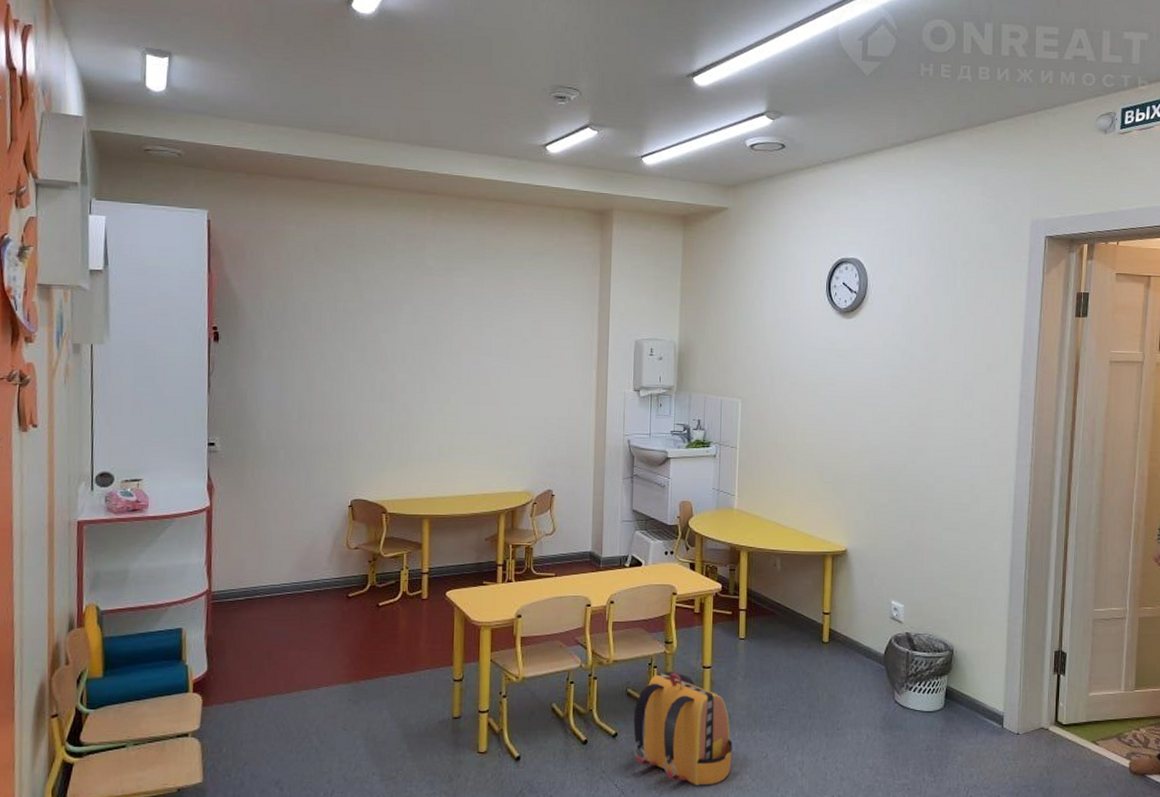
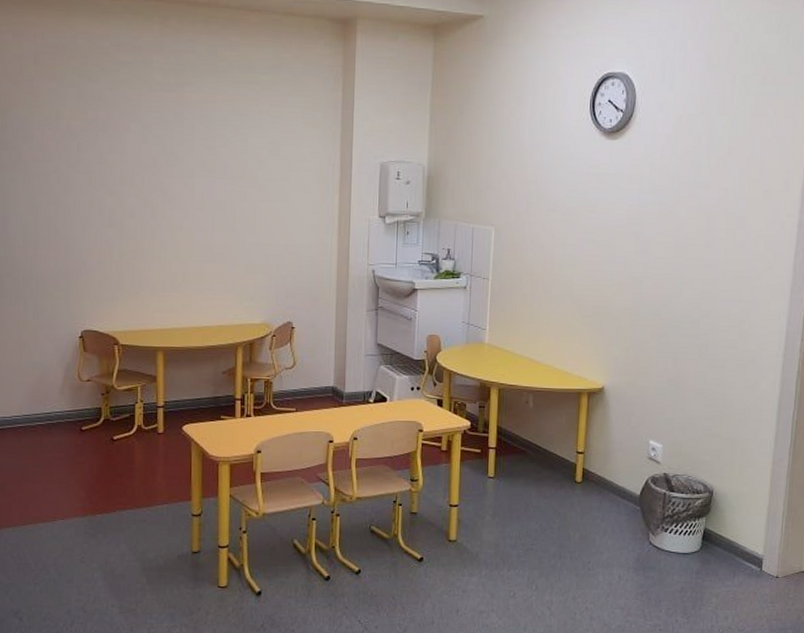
backpack: present [633,671,733,786] -> none [377,509,480,623]

